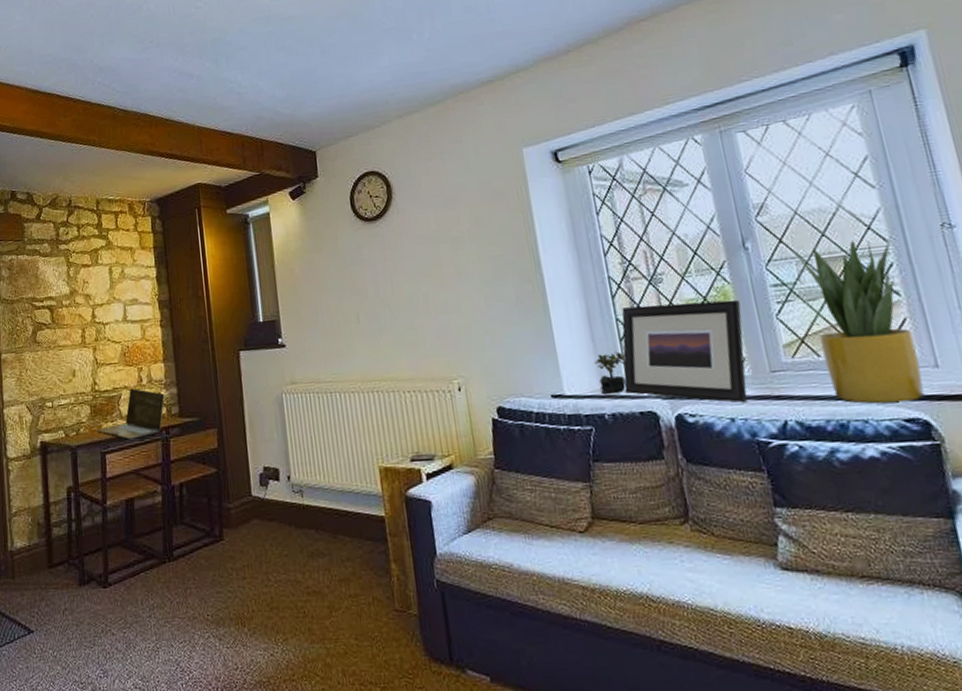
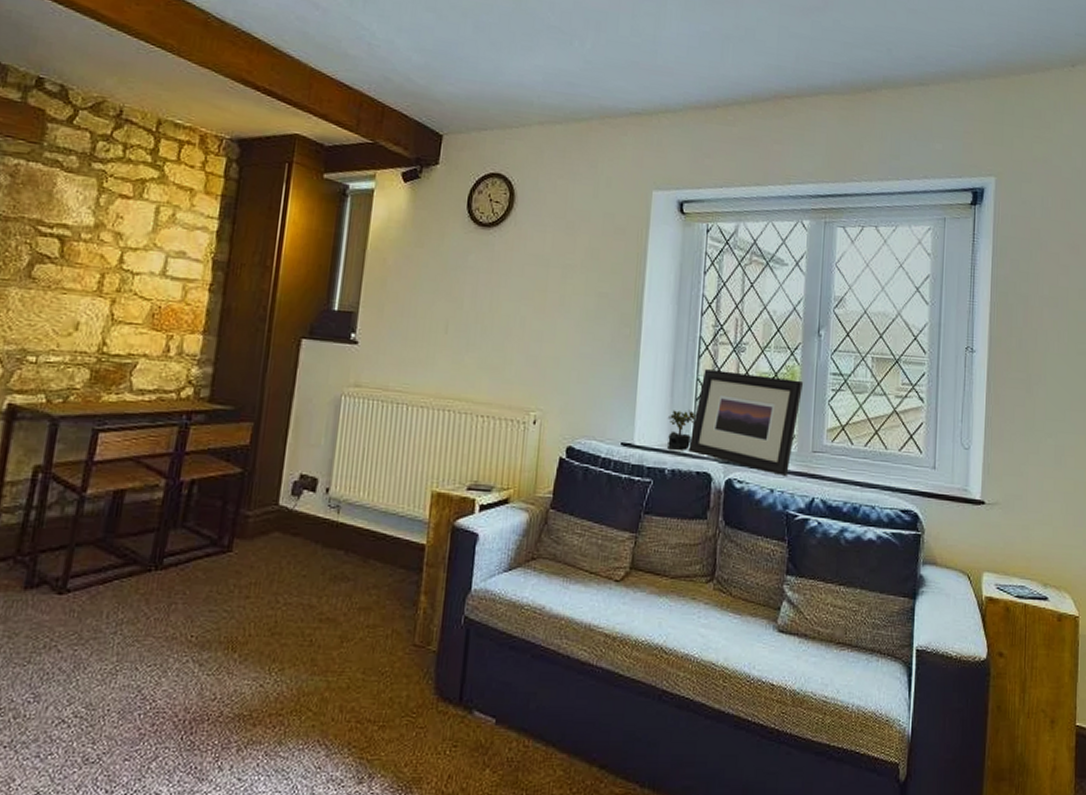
laptop: present [97,388,165,441] -> none [94,357,196,421]
planter: present [792,238,925,404] -> none [854,346,928,495]

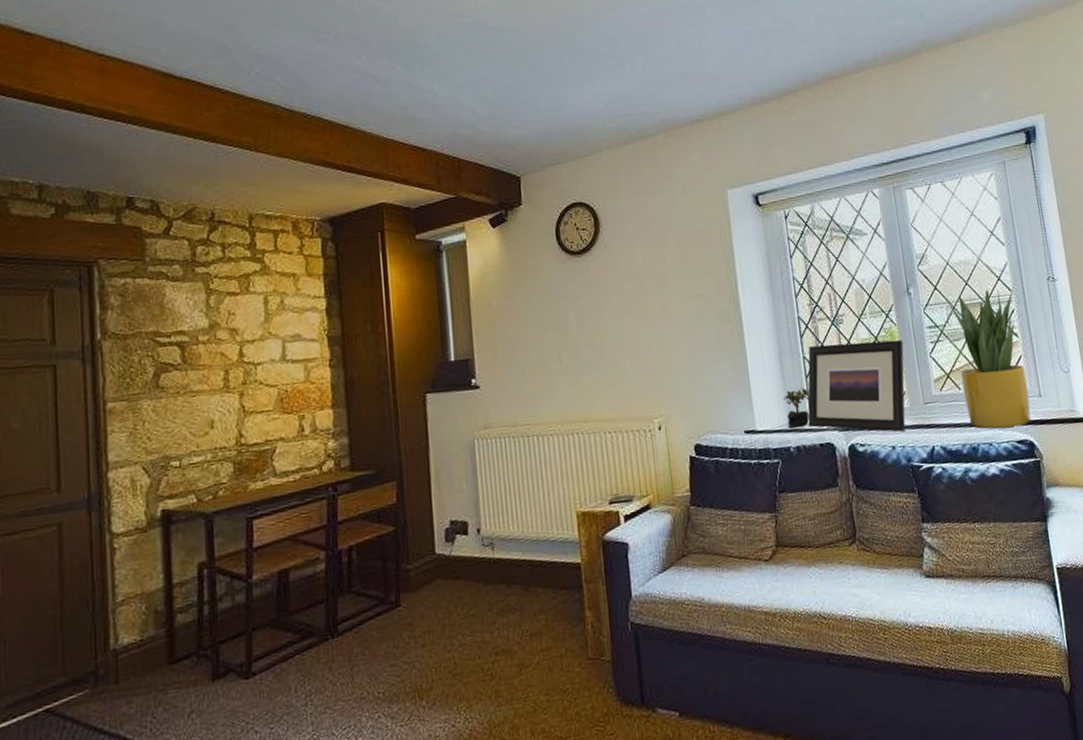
planter: none [854,346,928,495] -> present [944,288,1031,429]

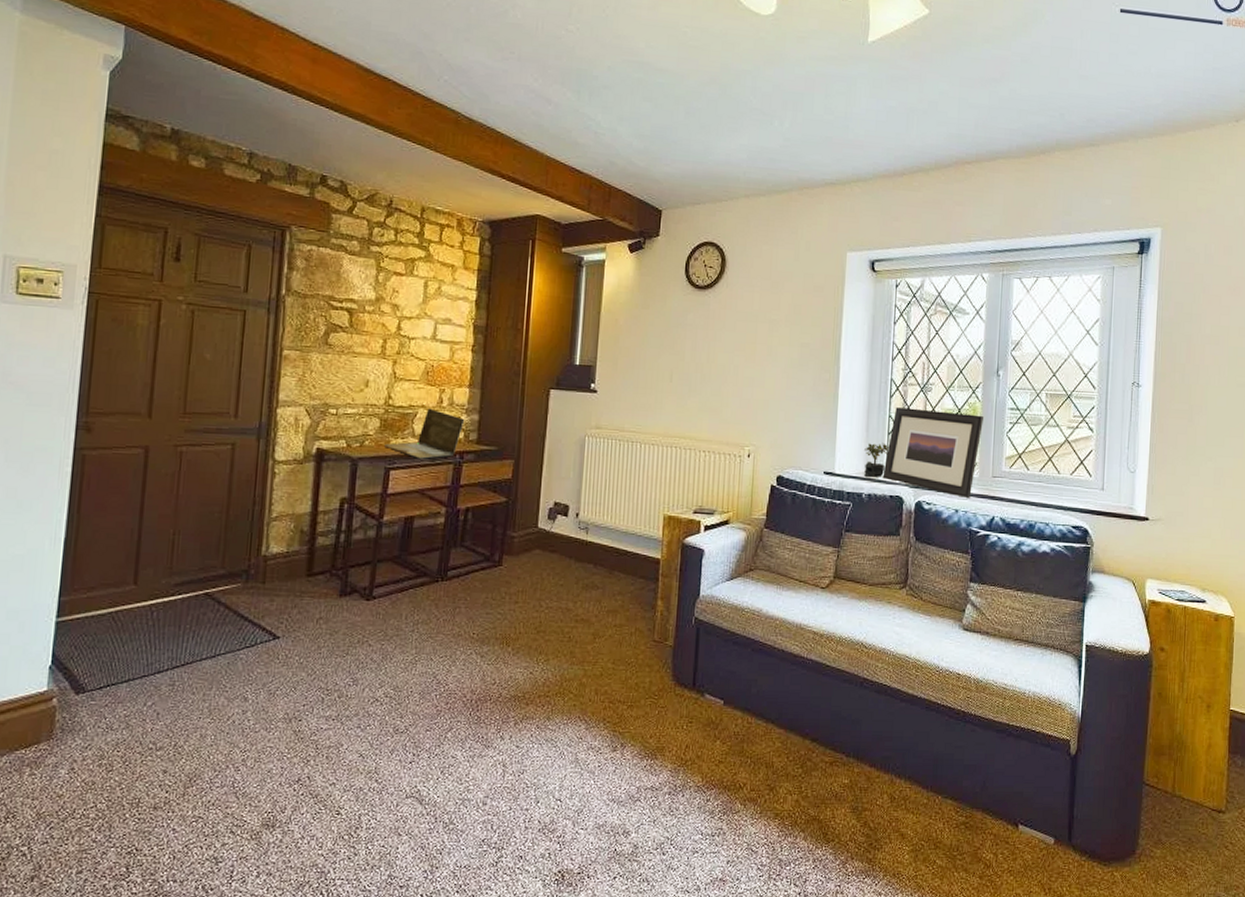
laptop: none [242,439,333,502] -> present [384,408,465,460]
planter: present [944,288,1031,429] -> none [1030,383,1098,513]

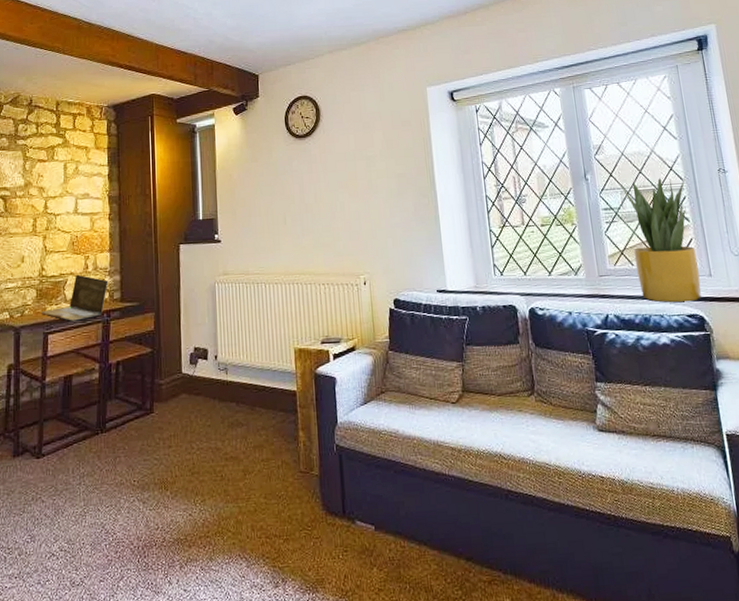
succulent plant: present [864,443,889,477] -> none [472,256,495,290]
picture frame: present [882,407,985,499] -> none [492,218,582,300]
planter: none [1030,383,1098,513] -> present [619,177,702,303]

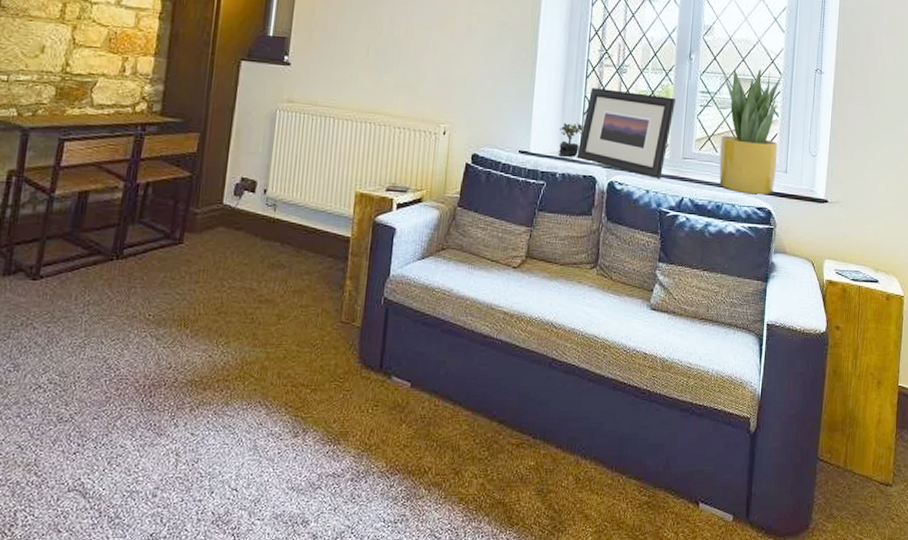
laptop: present [42,274,109,322] -> none [59,76,149,132]
succulent plant: none [472,256,495,290] -> present [559,122,584,157]
picture frame: none [492,218,582,300] -> present [576,88,677,180]

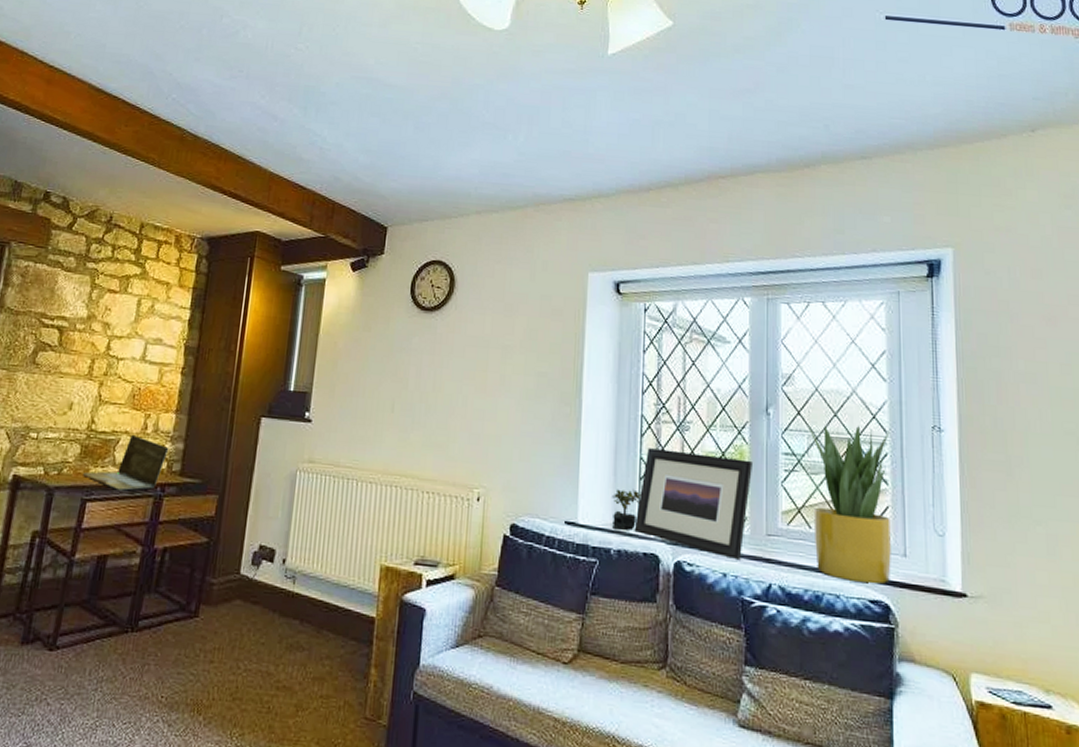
laptop: none [59,76,149,132] -> present [83,434,169,492]

